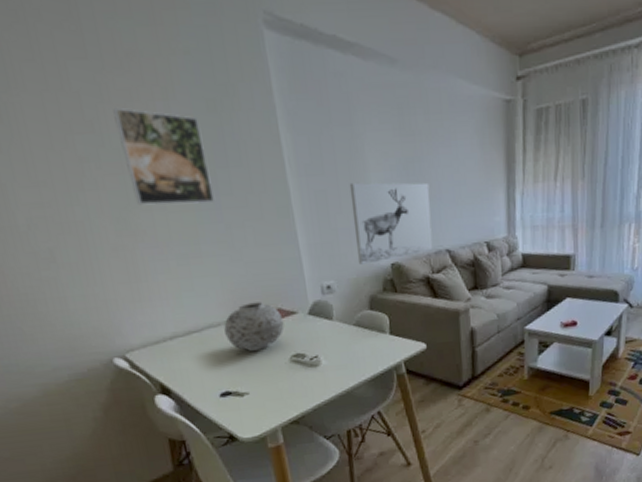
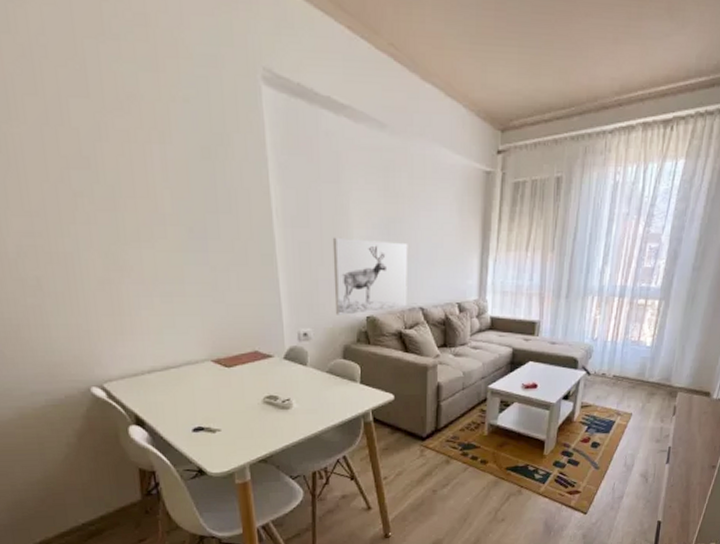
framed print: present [113,107,214,206] -> none [110,146,201,246]
vase: present [224,302,285,351] -> none [201,343,260,390]

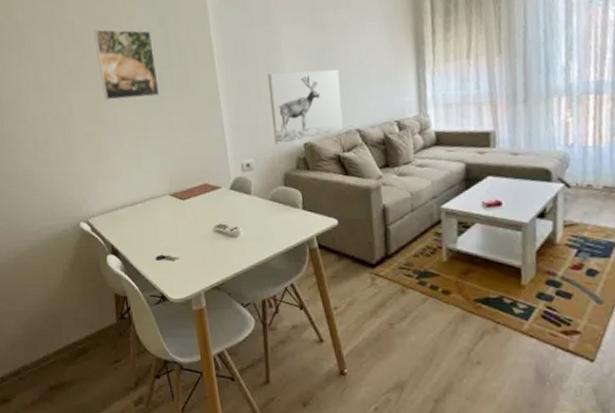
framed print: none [110,146,201,246] -> present [94,28,159,101]

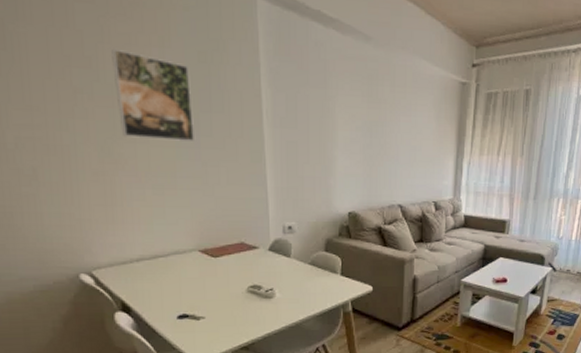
wall art: present [267,69,344,145] -> none [318,137,389,210]

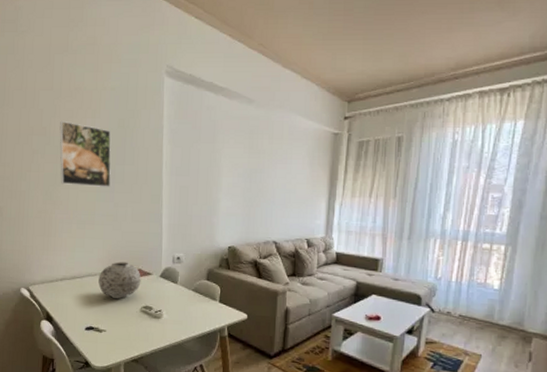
vase: none [189,235,245,279] -> present [98,262,141,299]

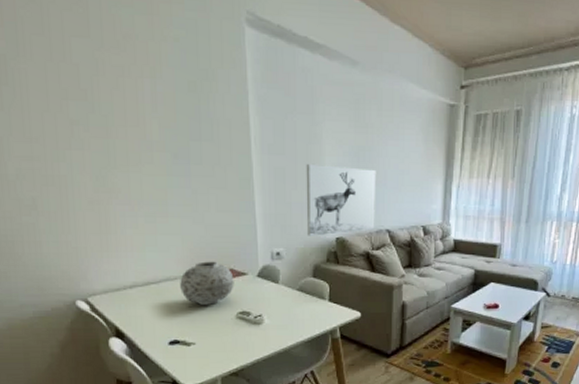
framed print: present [59,120,111,188] -> none [106,80,185,171]
wall art: none [203,183,266,245] -> present [306,163,377,236]

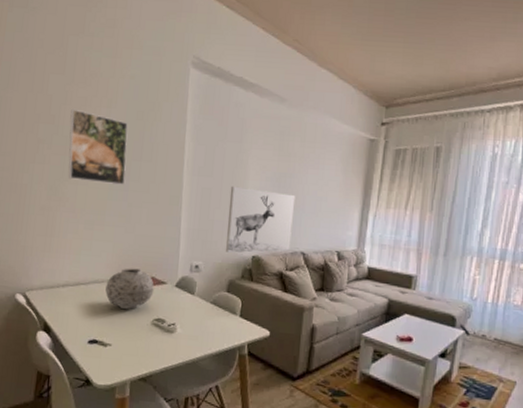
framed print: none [106,80,185,171] -> present [68,108,128,186]

